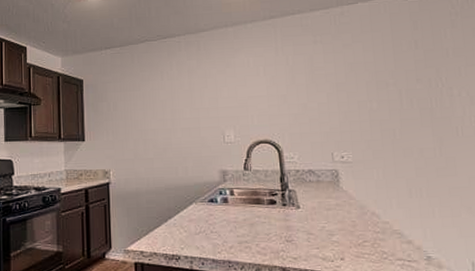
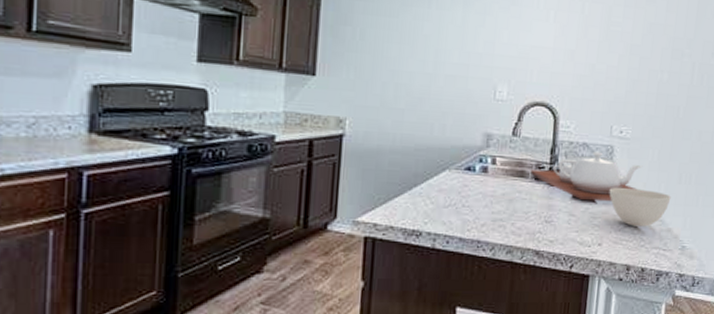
tea set: none [264,176,370,220] -> present [530,151,643,202]
bowl: none [341,205,405,241] -> present [609,187,671,227]

